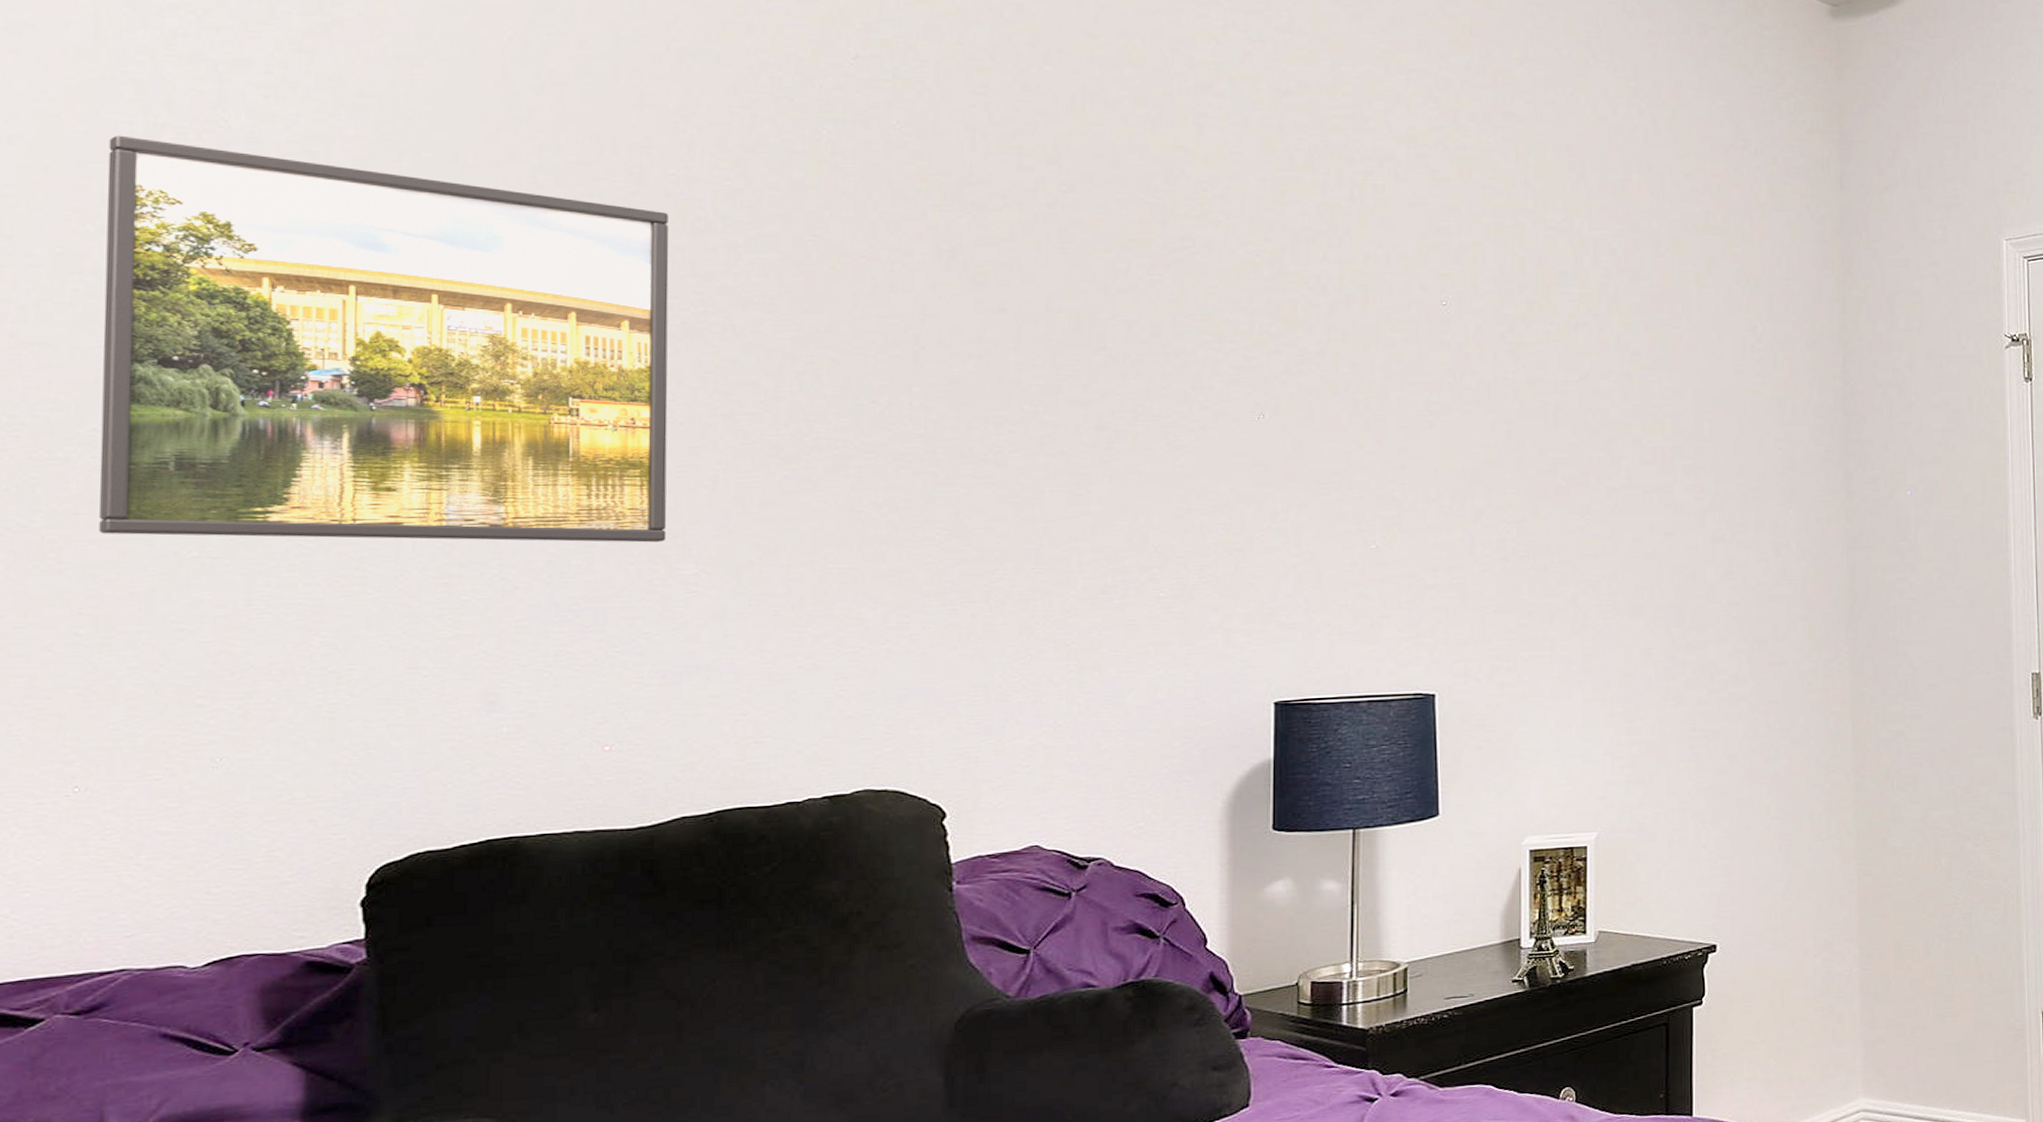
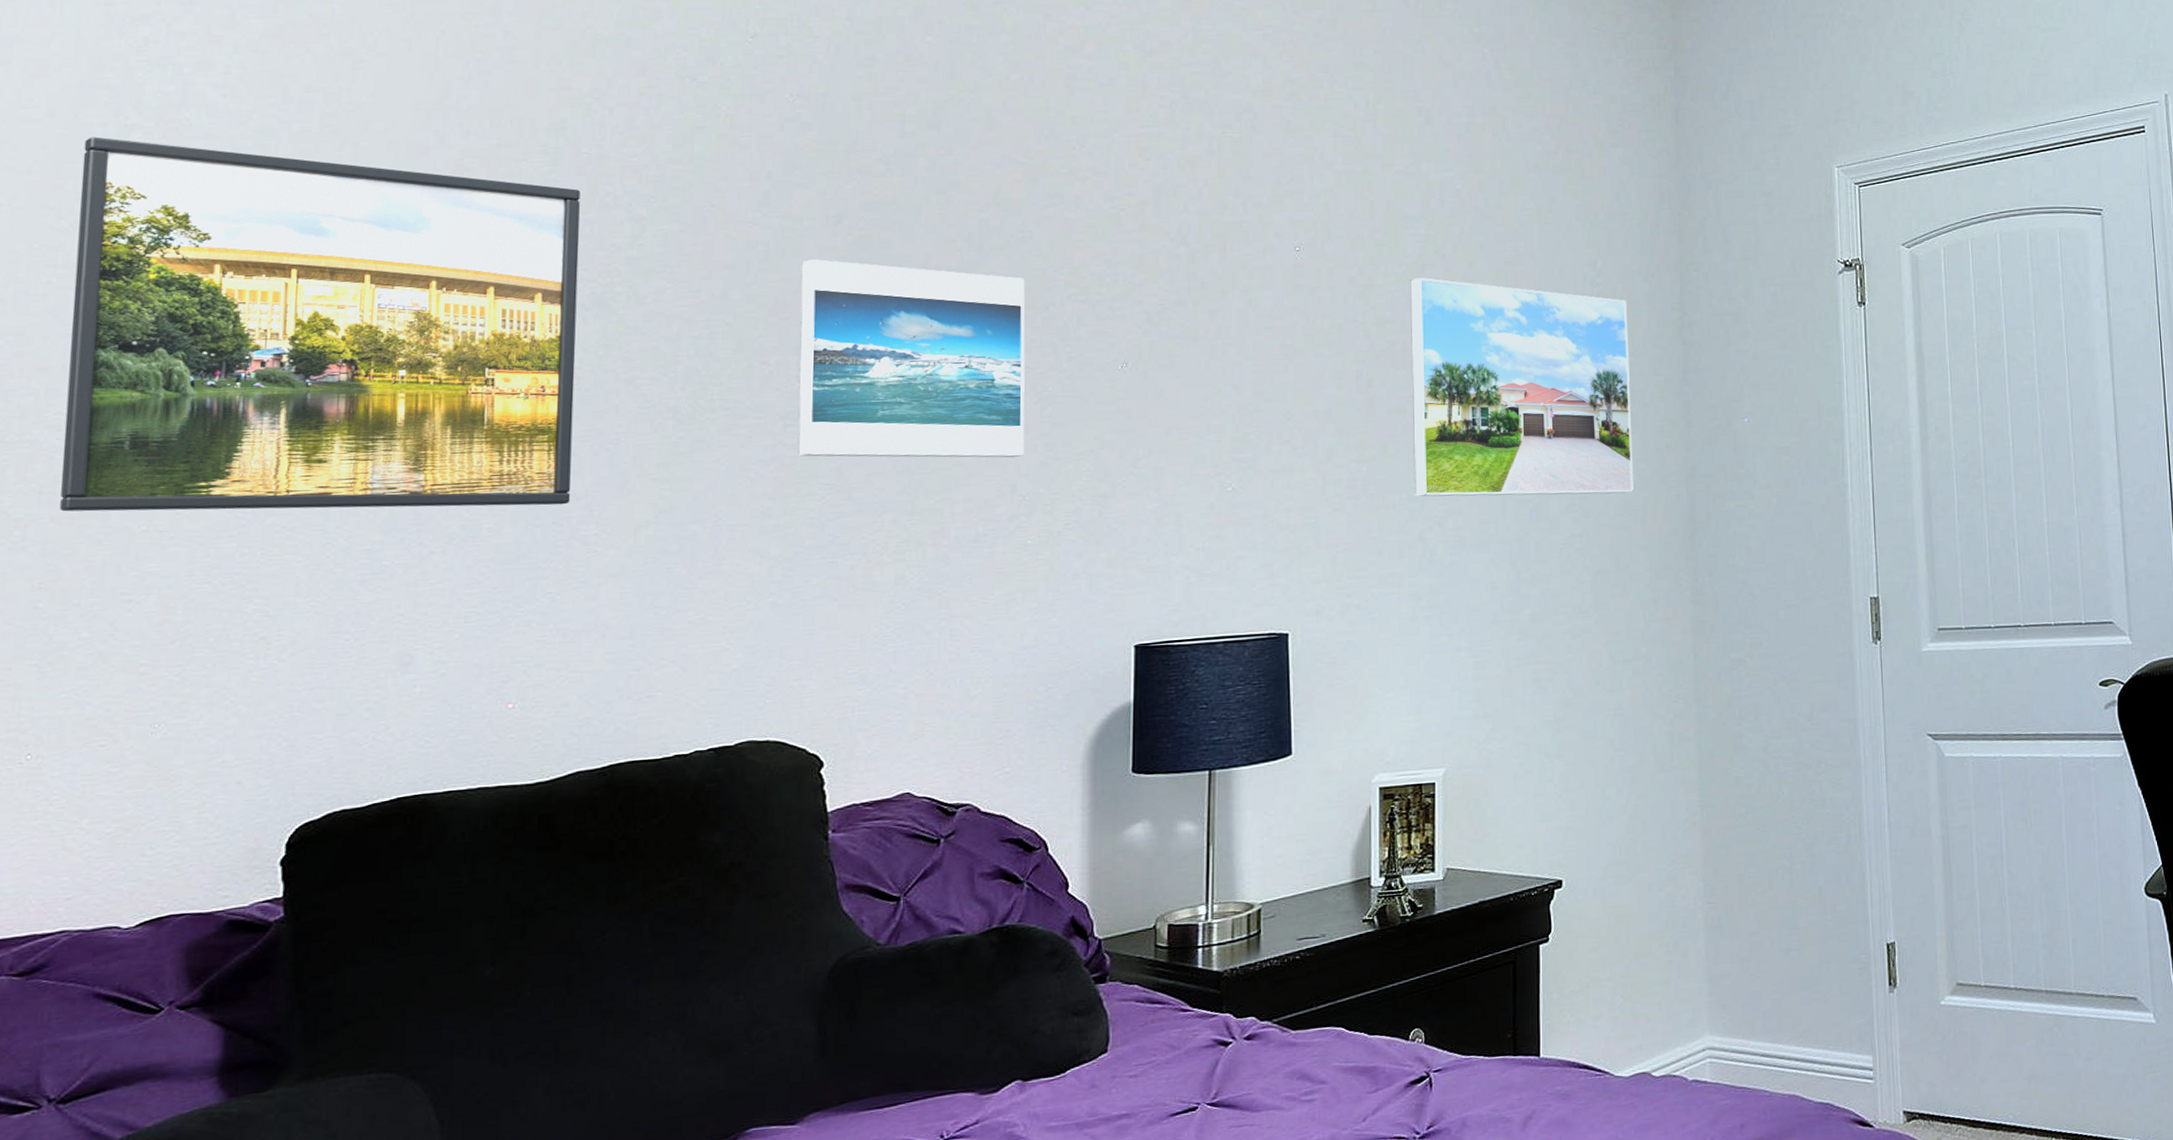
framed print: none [912,296,1156,508] -> present [798,259,1025,458]
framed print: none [1563,337,1793,563] -> present [1410,278,1634,497]

